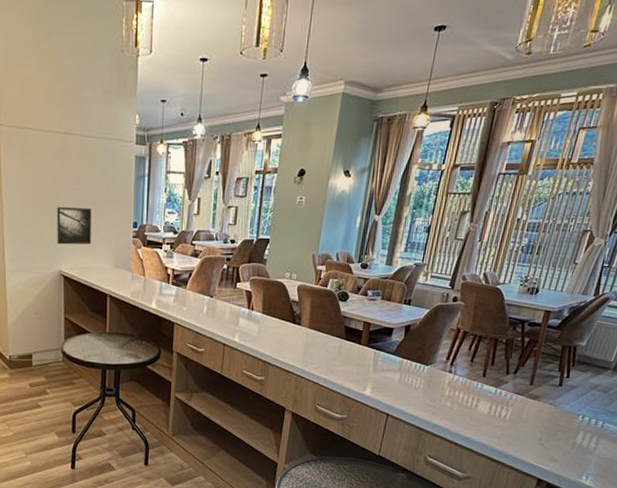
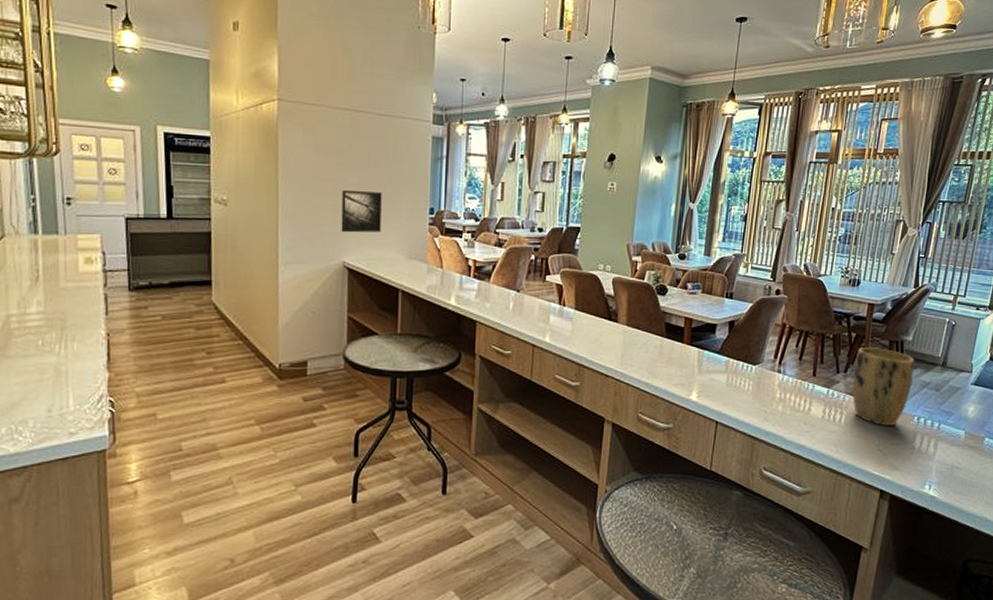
plant pot: none [519,351,586,423] -> present [852,347,915,426]

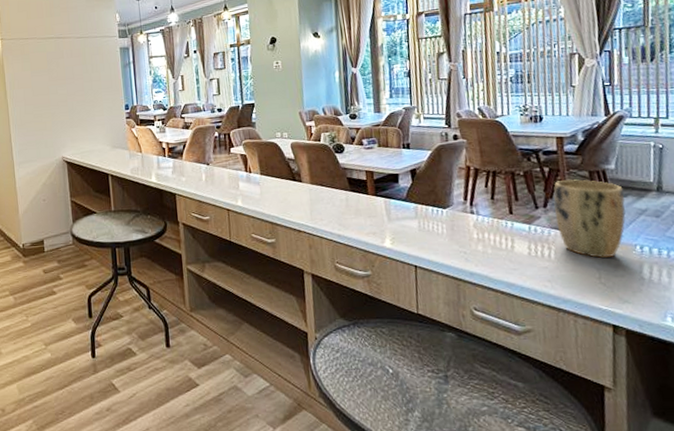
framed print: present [341,189,382,233] -> none [55,98,89,134]

